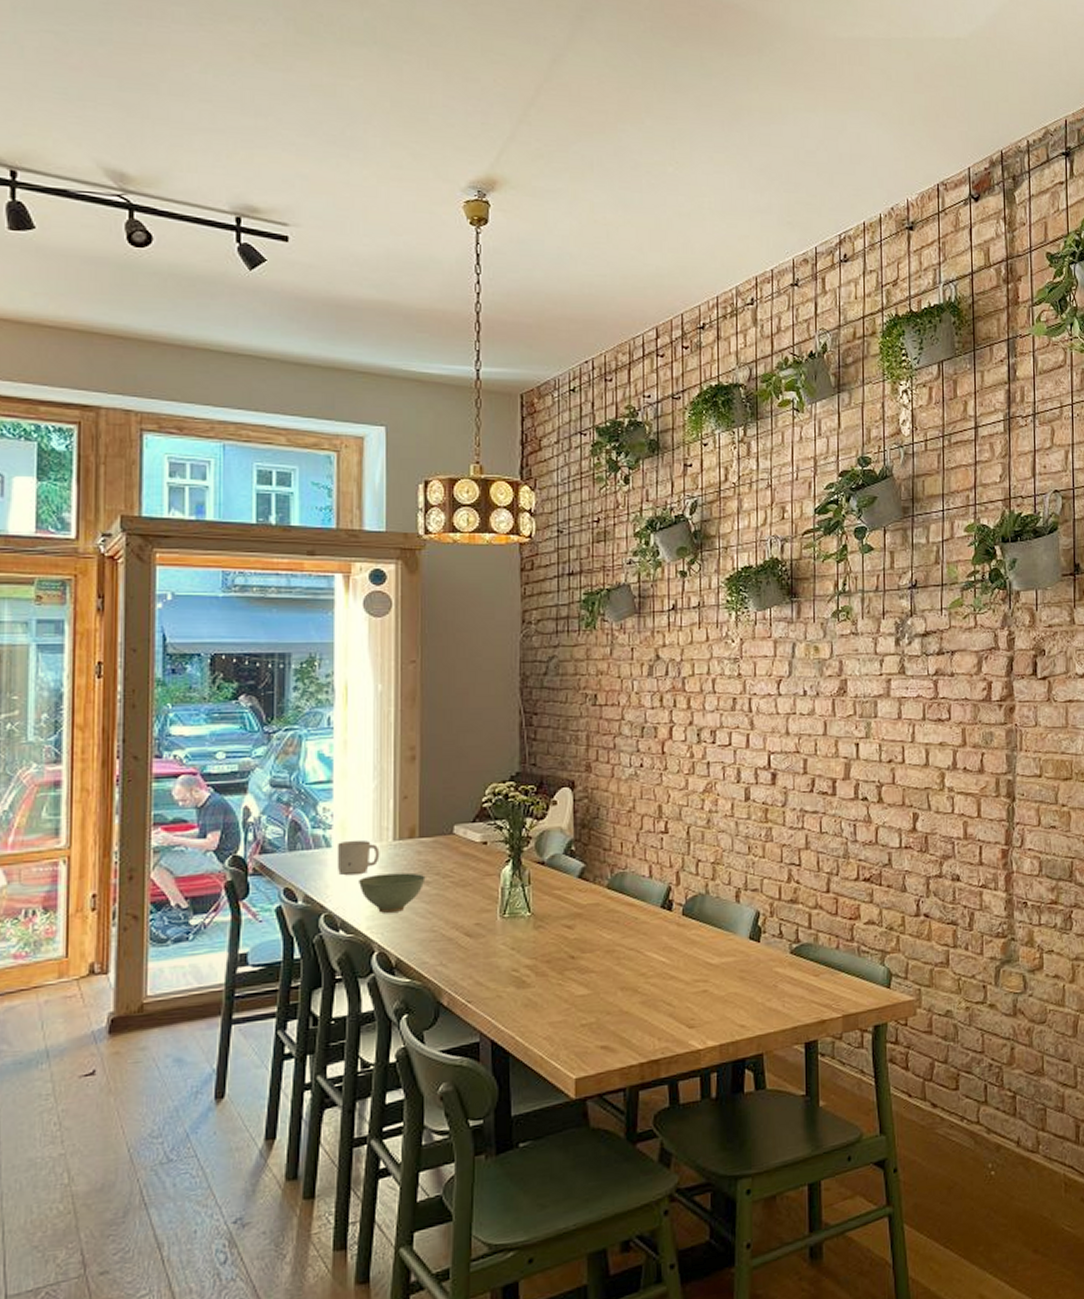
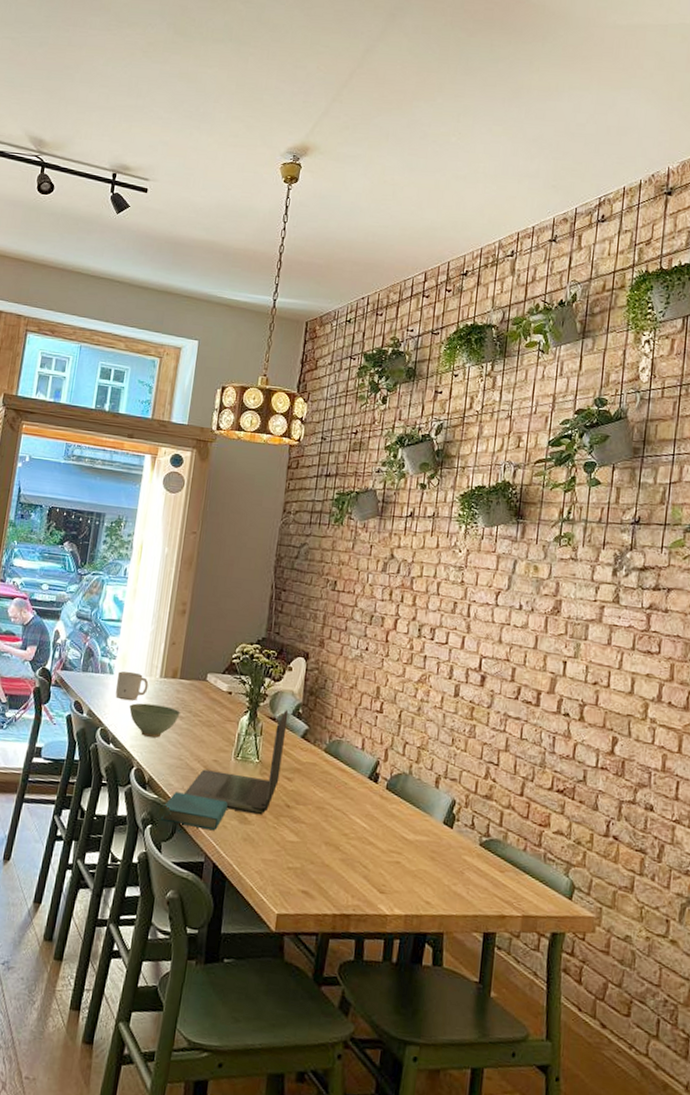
book: none [417,967,499,1007] -> present [160,792,228,830]
laptop computer: none [444,849,559,976] -> present [184,709,289,815]

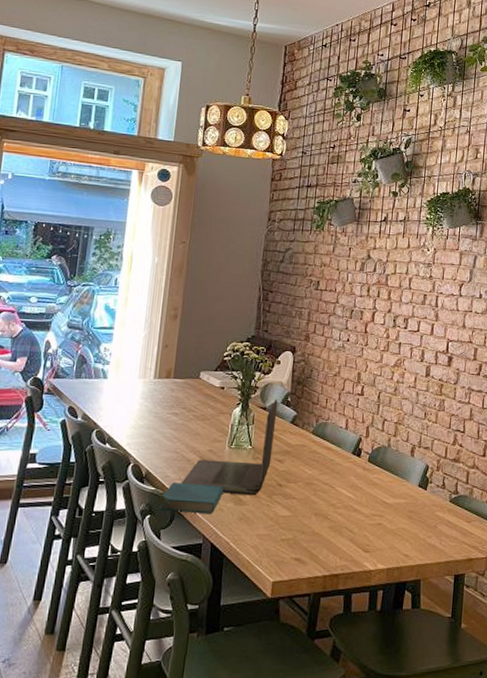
mug: present [115,671,149,701] -> none [110,375,143,402]
bowl: present [129,703,180,738] -> none [124,403,175,435]

